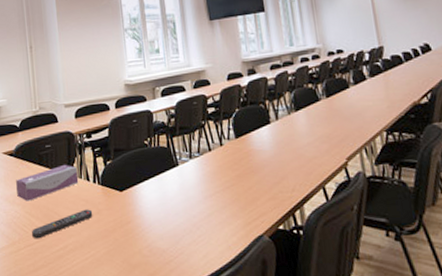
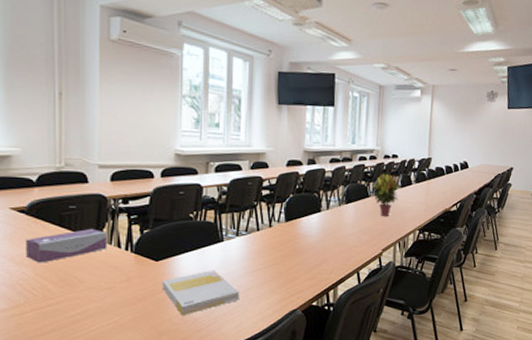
remote control: present [32,209,93,239] -> none [42,276,121,303]
book: none [128,196,202,247] -> present [162,270,240,315]
potted plant: none [321,71,354,120] -> present [372,173,398,216]

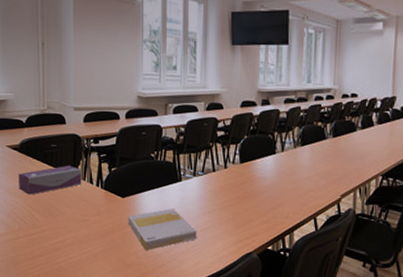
potted plant: present [372,173,398,216] -> none [329,113,358,160]

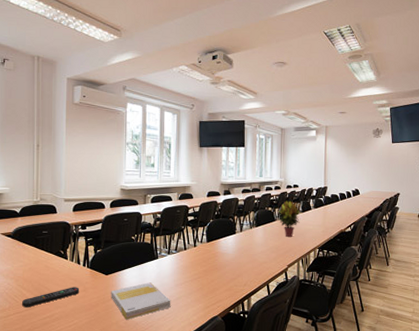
tissue box: present [19,165,82,195] -> none [11,248,70,276]
remote control: none [32,209,93,231] -> present [22,287,80,308]
potted plant: none [329,113,358,160] -> present [278,200,300,237]

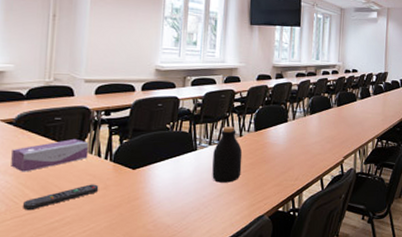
tissue box: none [11,248,70,276] -> present [11,138,89,172]
book: present [111,282,171,320] -> none [138,178,211,222]
bottle: none [171,238,197,287] -> present [212,126,243,183]
potted plant: present [278,200,300,237] -> none [334,86,358,126]

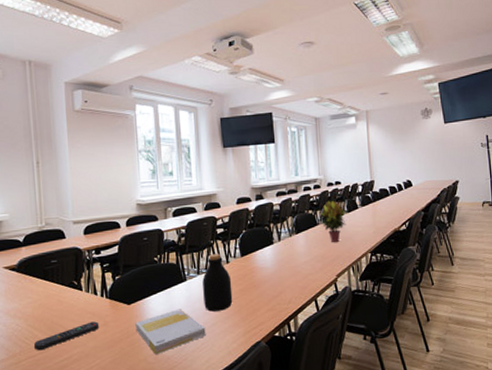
tissue box: present [11,138,89,172] -> none [18,279,86,315]
book: none [138,178,211,222] -> present [135,309,206,355]
potted plant: none [334,86,358,126] -> present [320,200,346,242]

